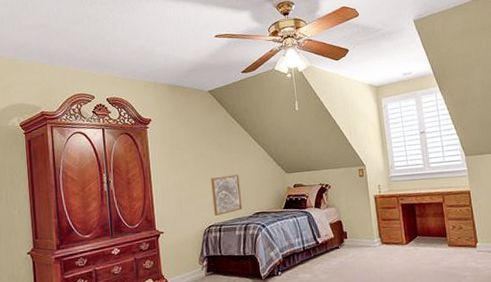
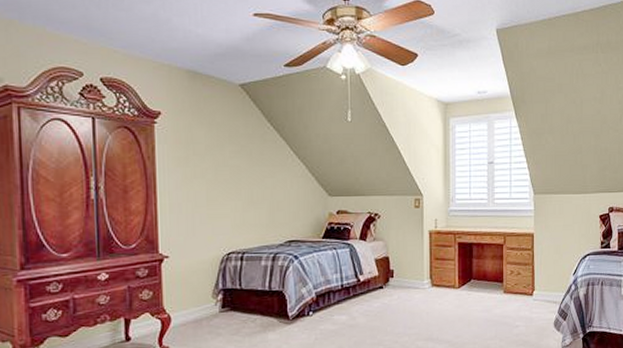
wall art: present [210,174,242,216] -> none [234,192,272,241]

